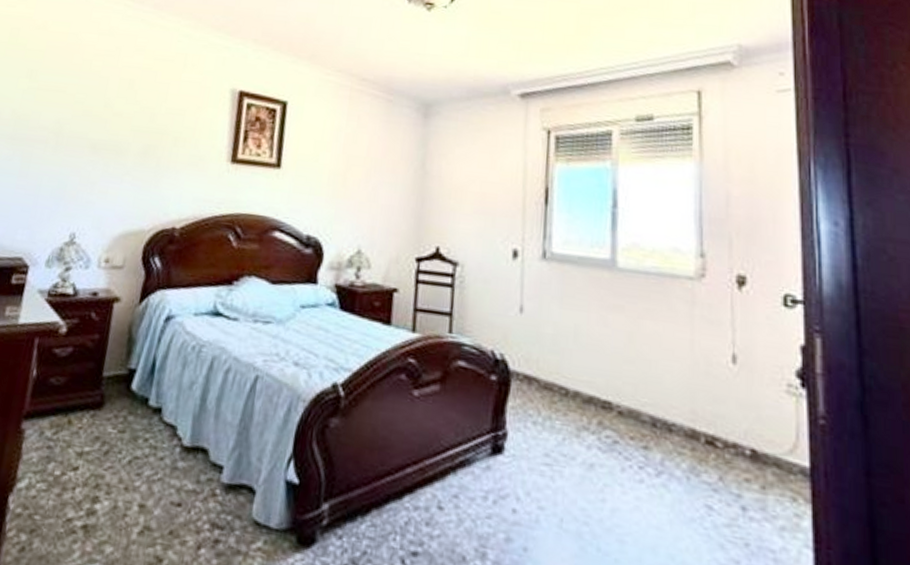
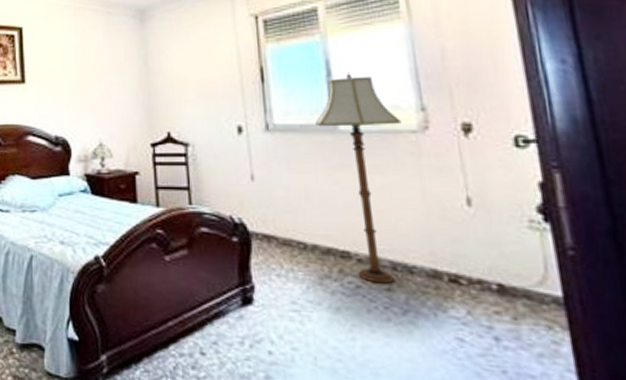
floor lamp: none [595,206,680,441] -> present [315,72,402,284]

